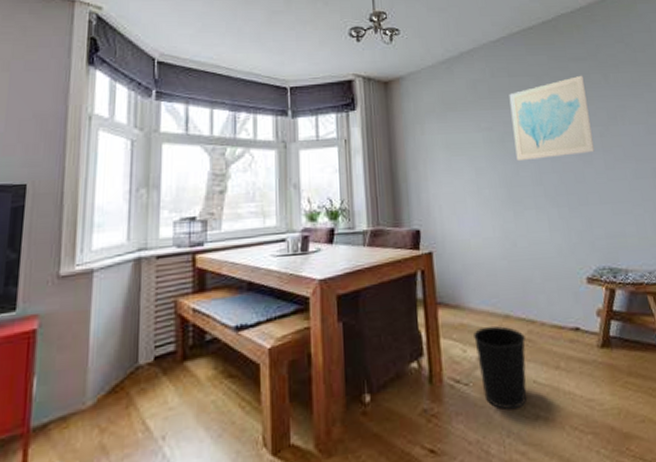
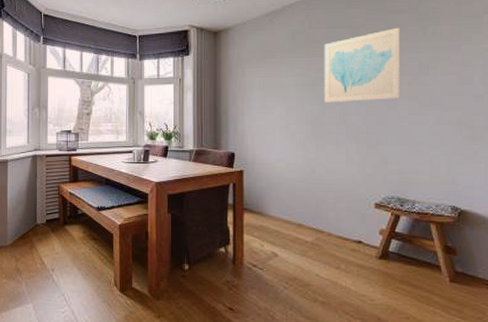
wastebasket: present [474,325,527,410] -> none [271,230,313,292]

